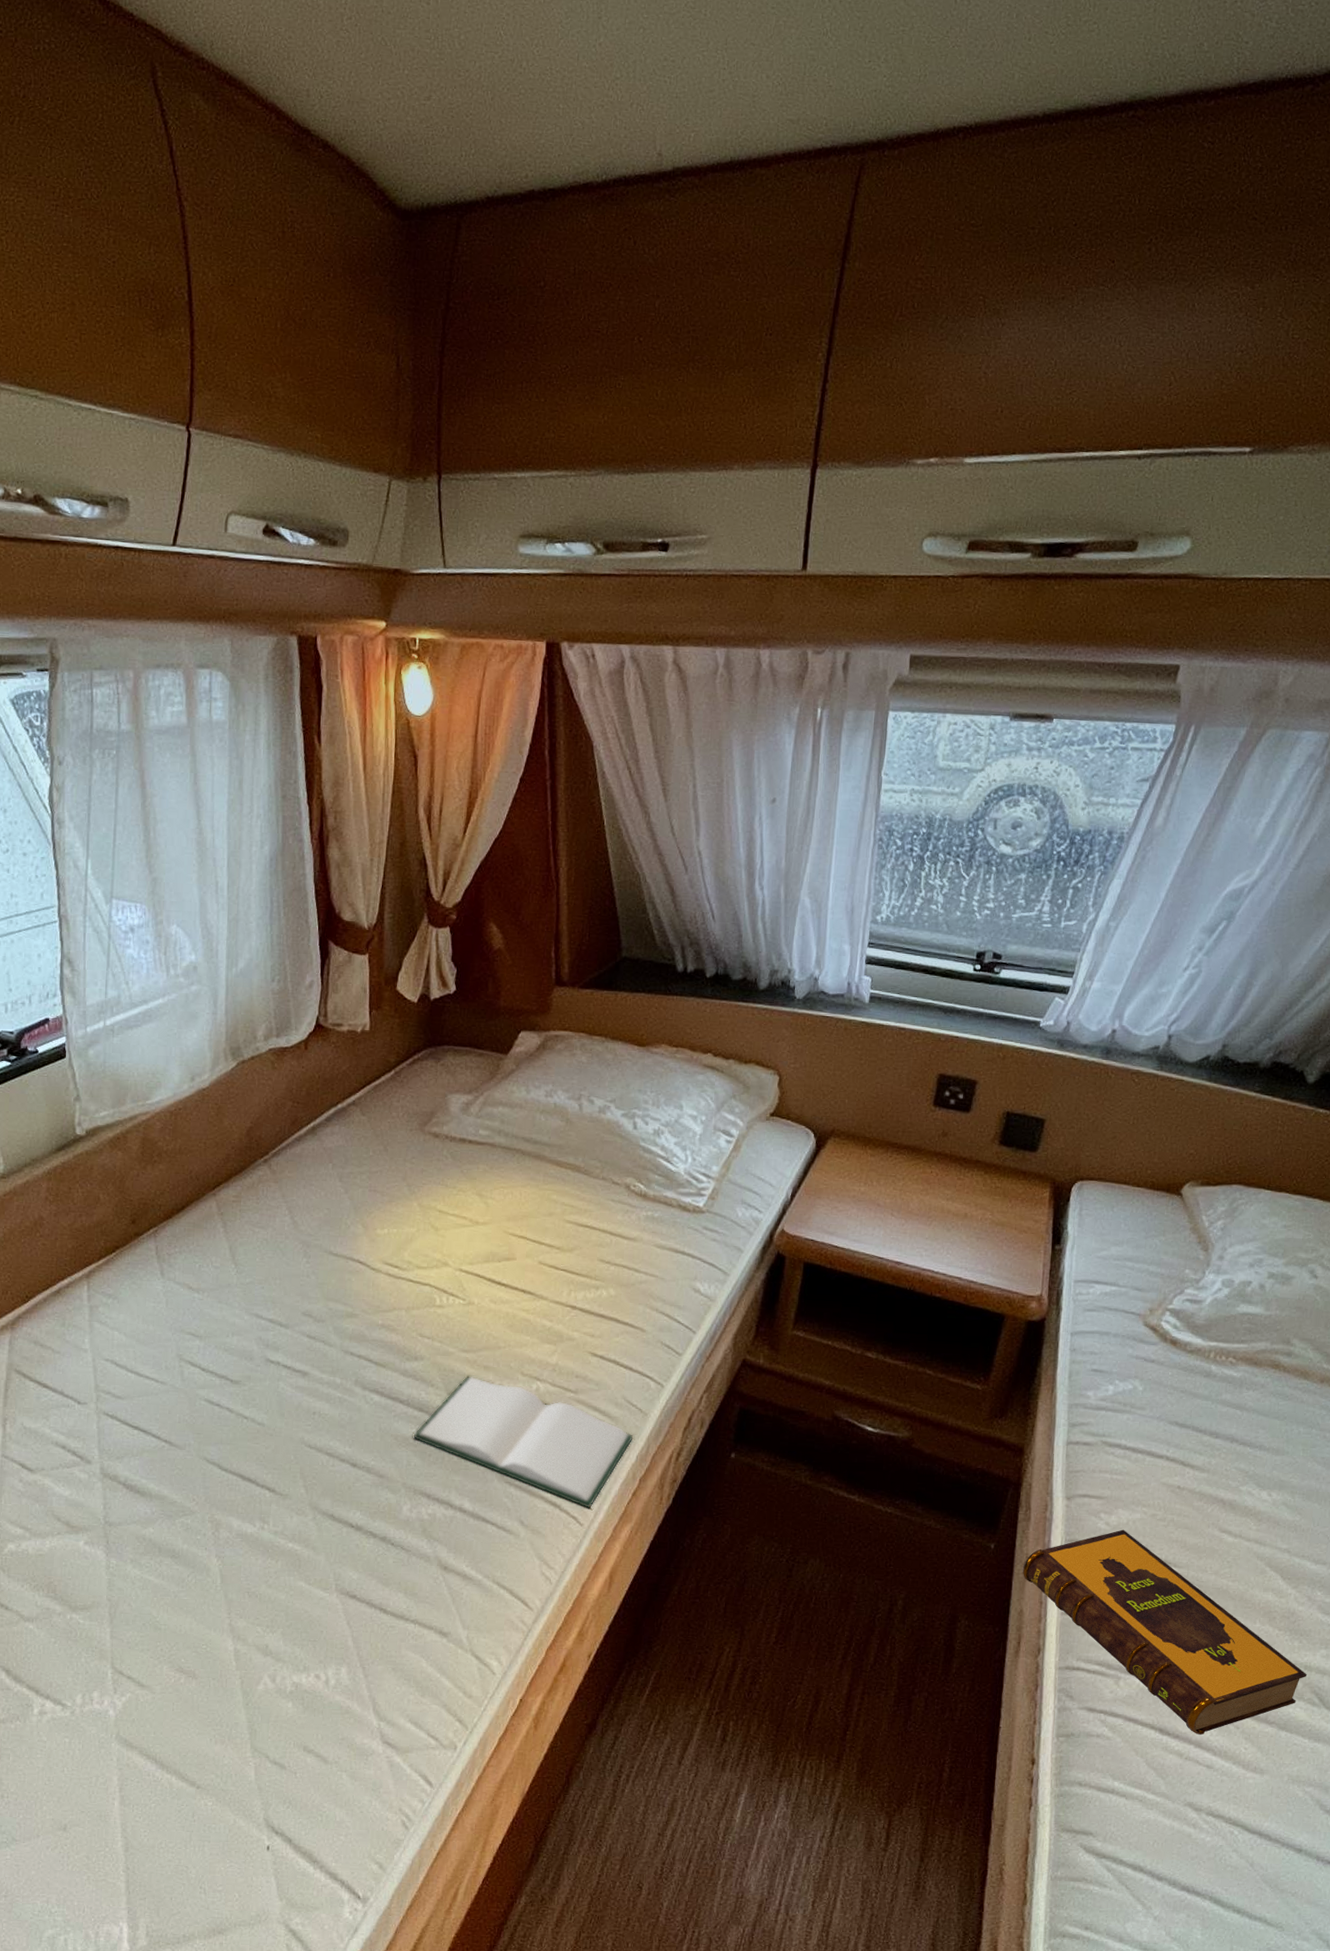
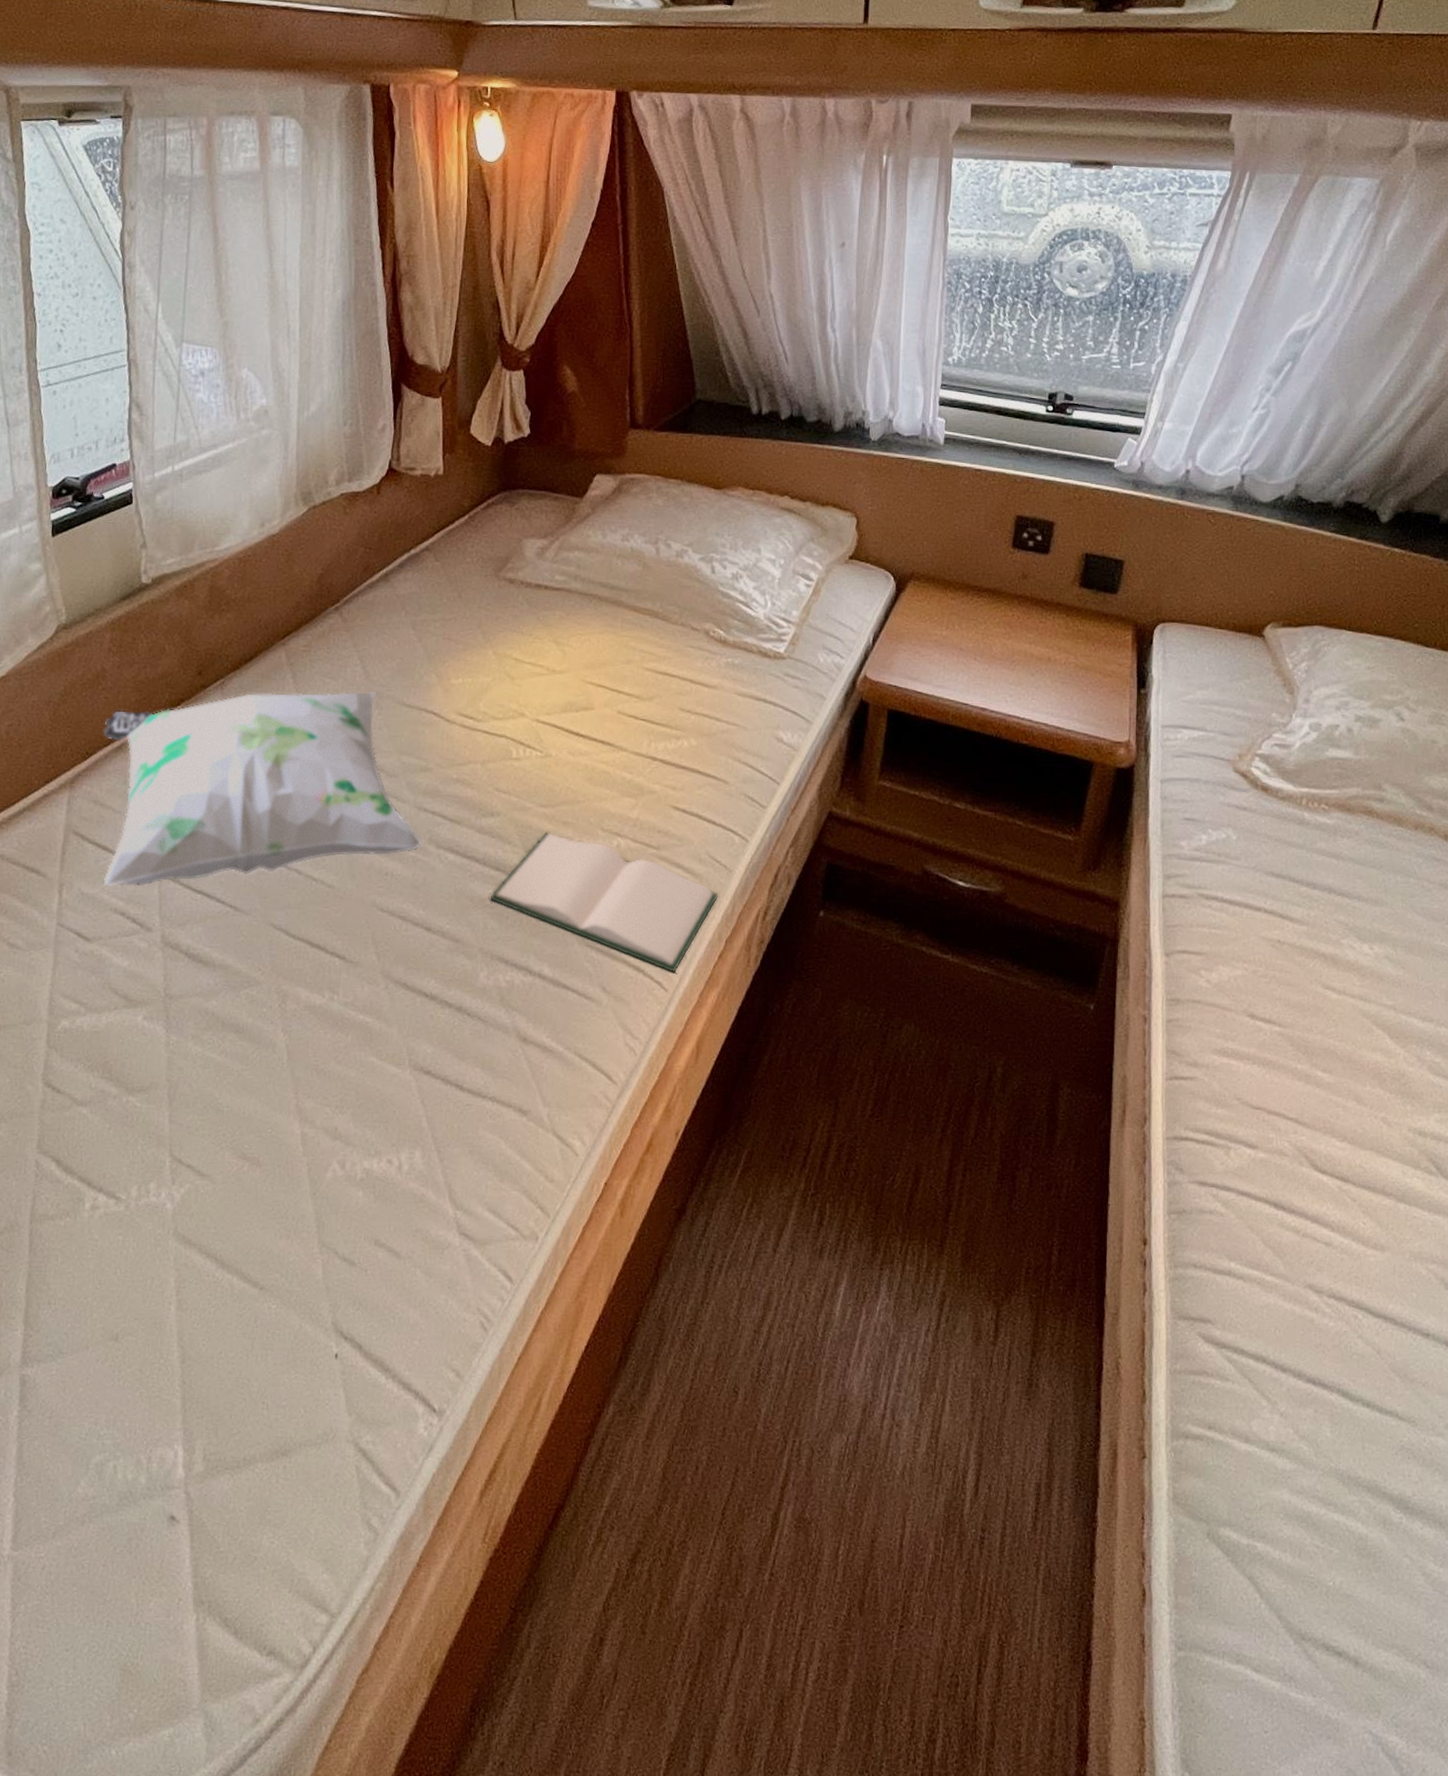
decorative pillow: none [42,1240,349,1422] -> present [103,691,423,887]
hardback book: present [1022,1529,1307,1735] -> none [1124,987,1422,1209]

